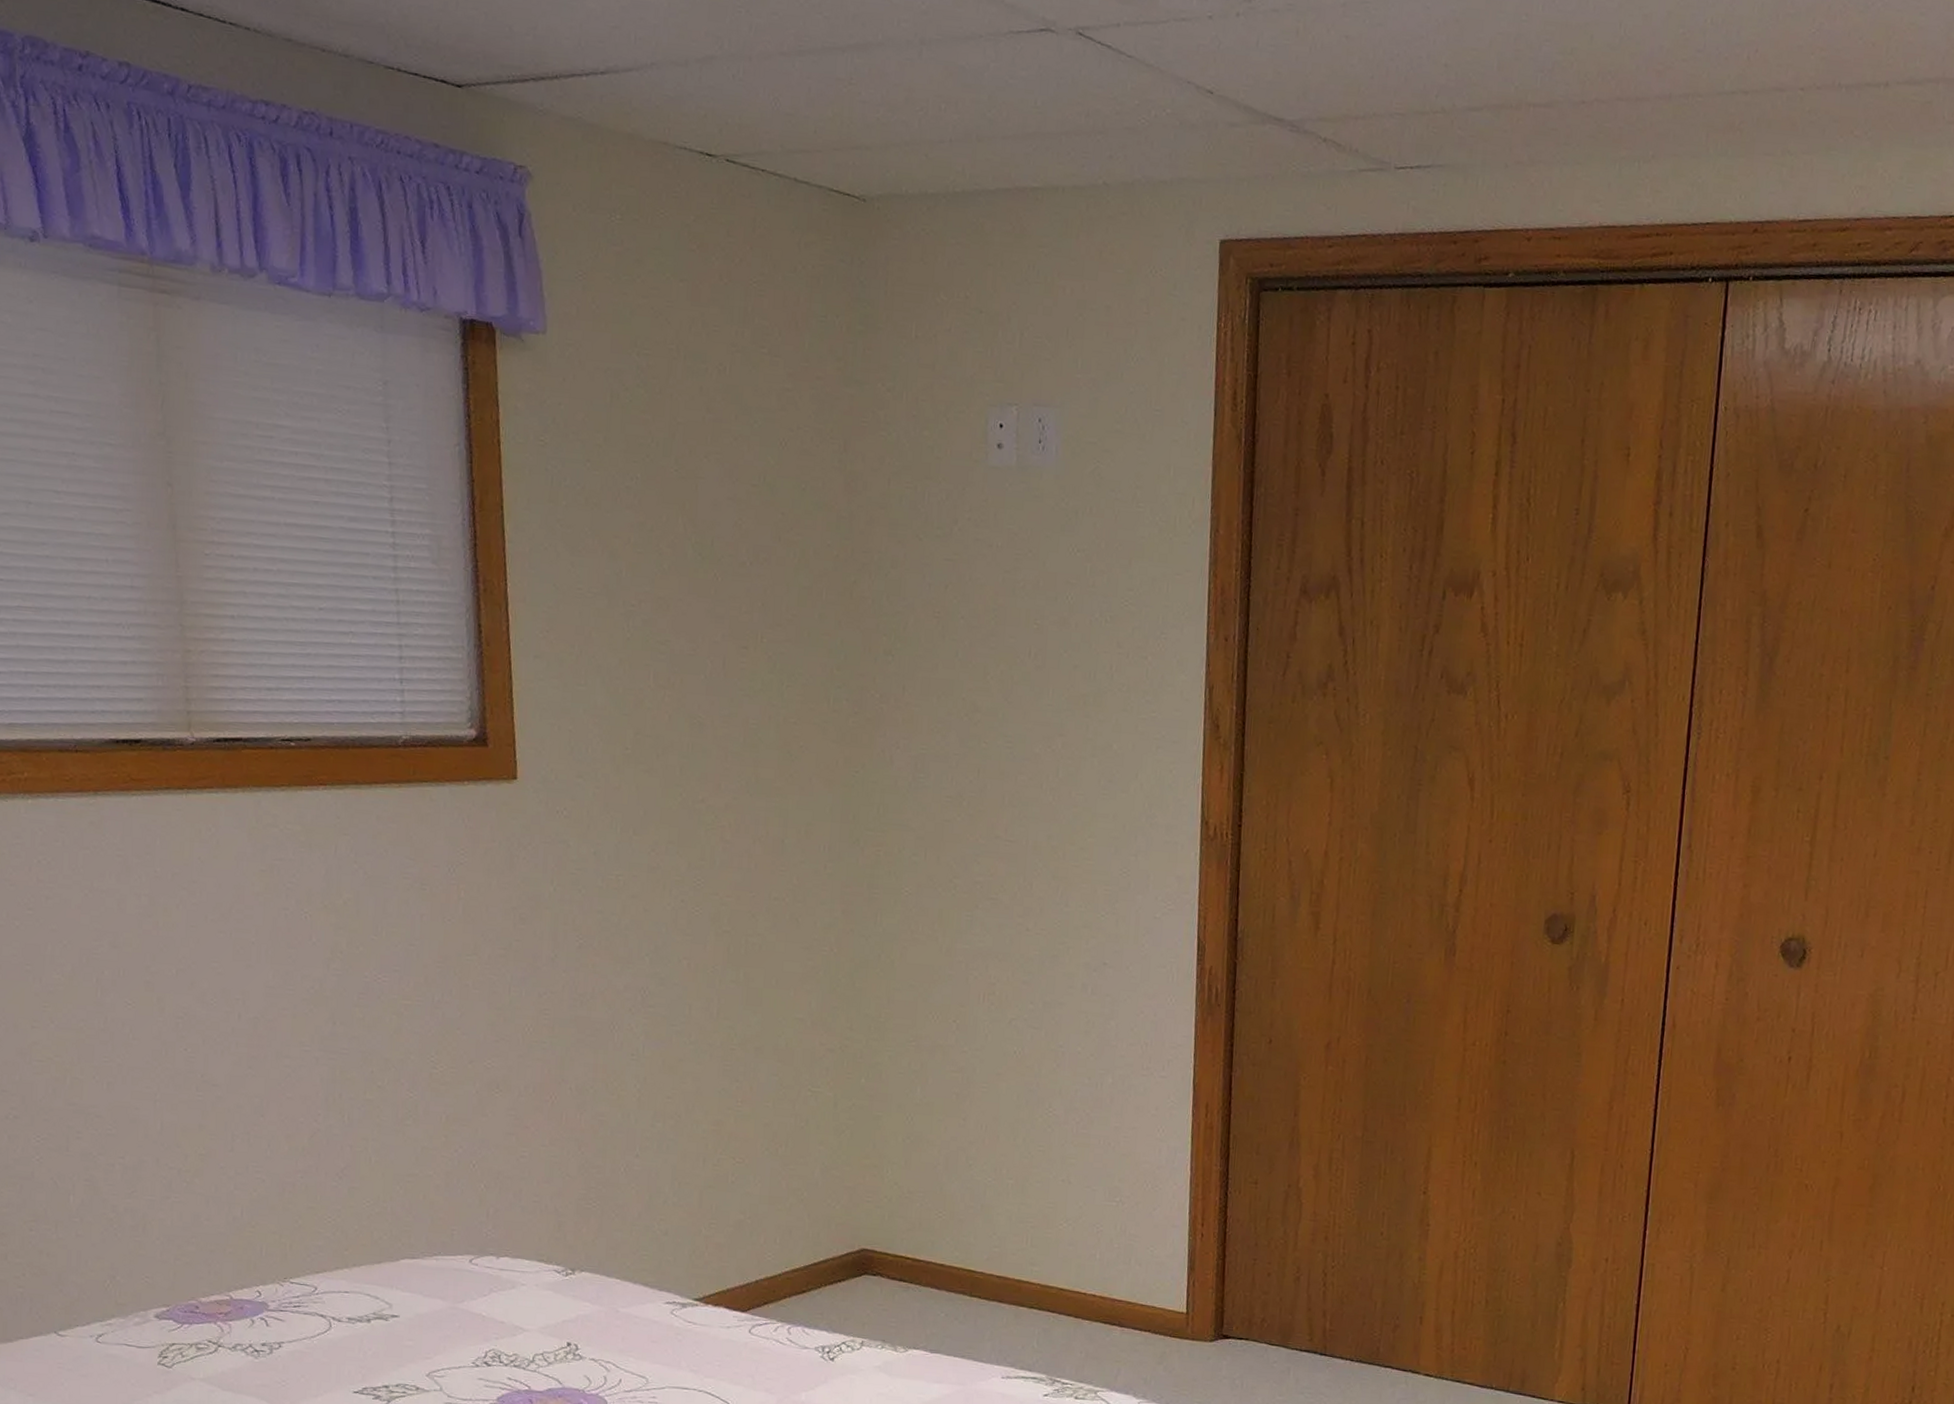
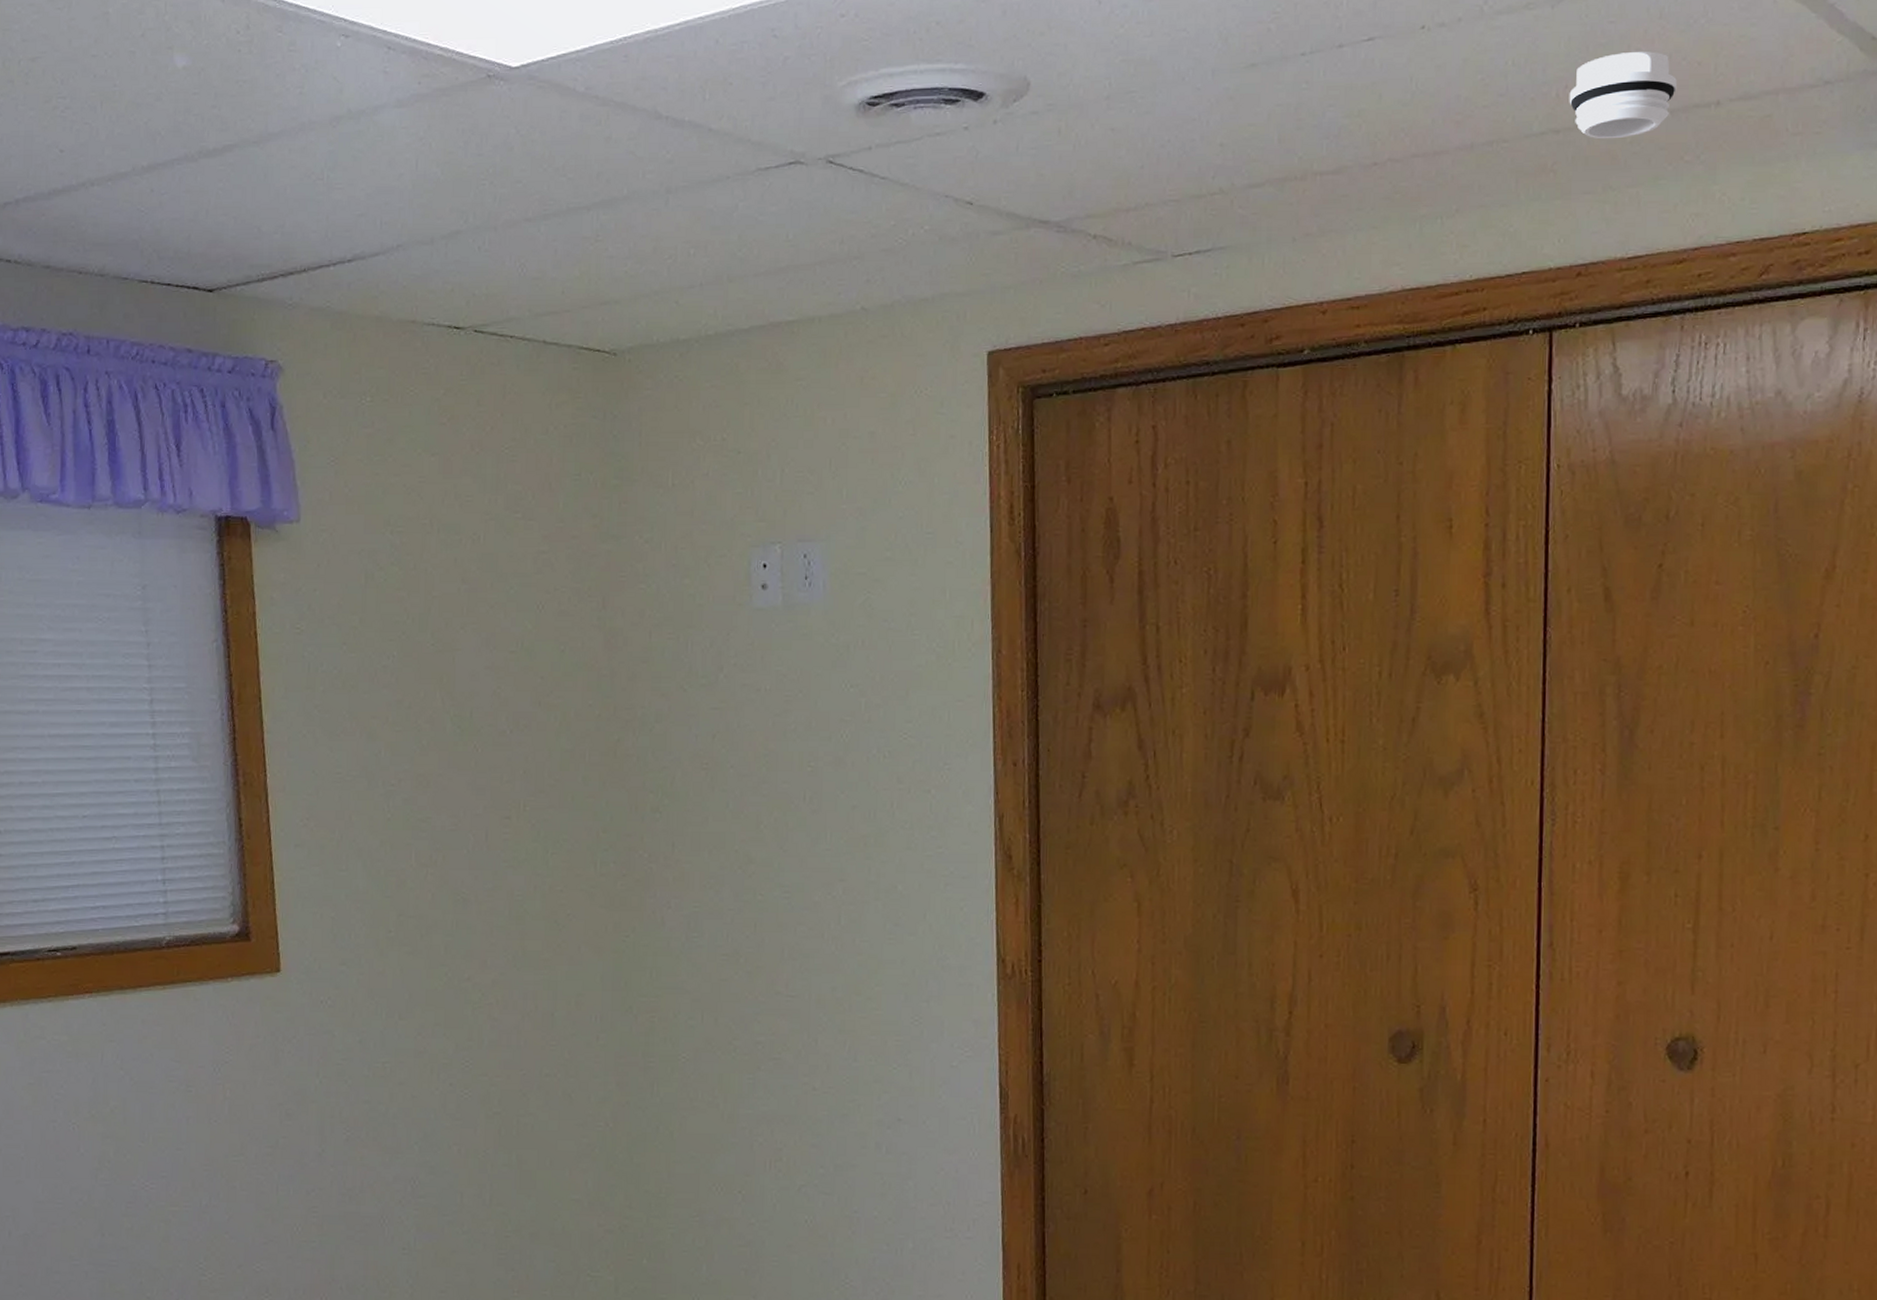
smoke detector: none [1758,25,1853,107] -> present [1569,52,1677,139]

